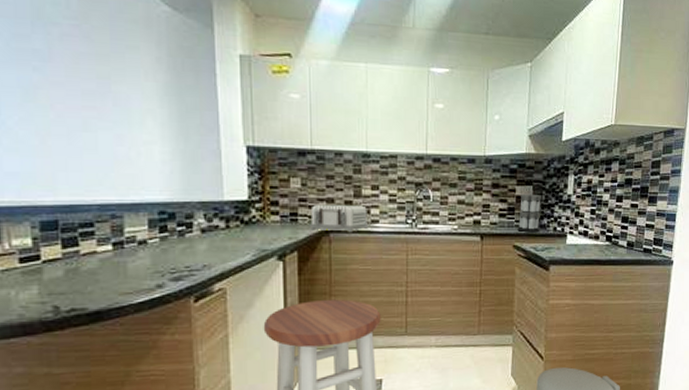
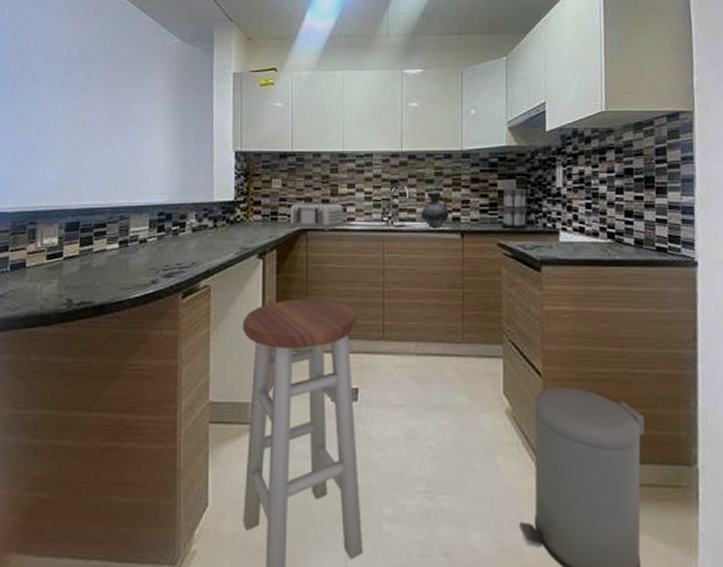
ceramic jug: none [444,194,471,229] -> present [420,190,450,227]

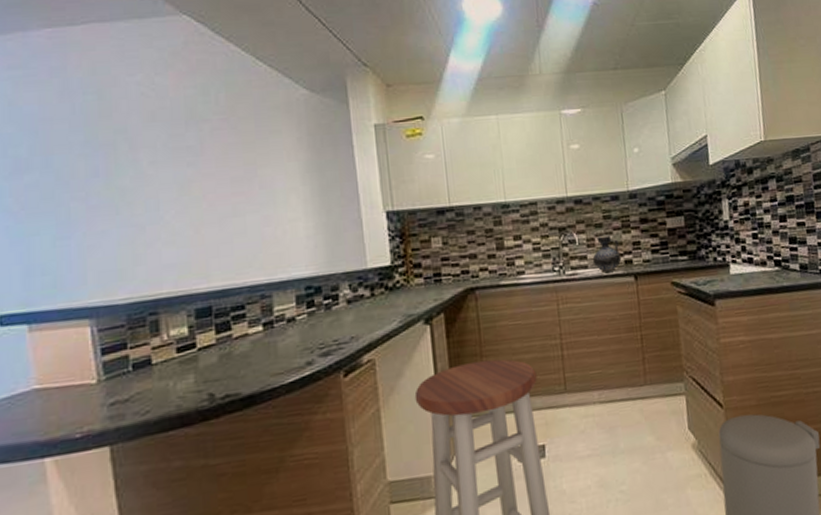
toaster: present [289,202,345,230] -> none [454,257,515,290]
spice rack: present [501,183,527,230] -> none [672,220,698,267]

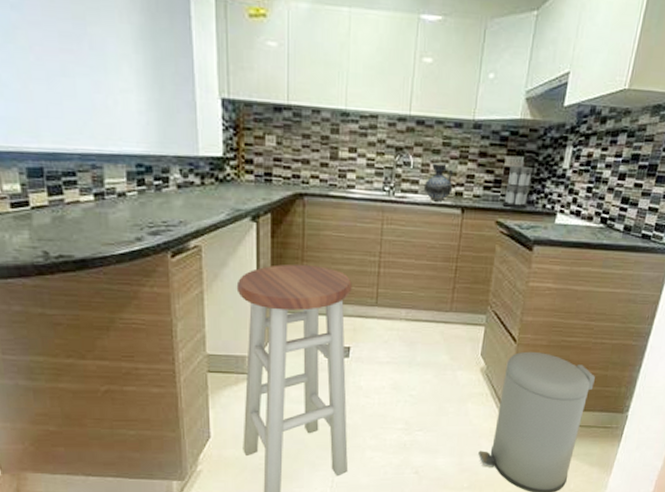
spice rack: none [672,220,698,267] -> present [502,161,533,209]

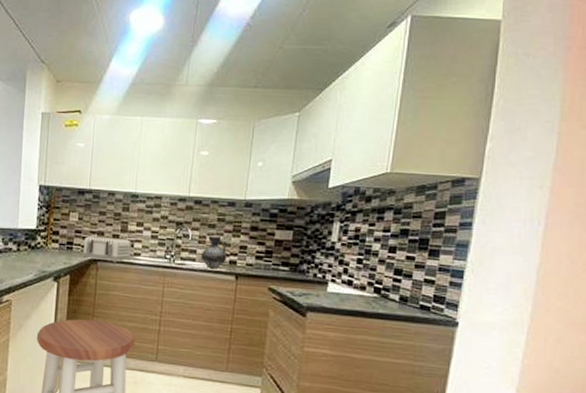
toaster: none [285,165,344,196] -> present [82,236,132,262]
spice rack: present [502,161,533,209] -> none [274,234,302,278]

